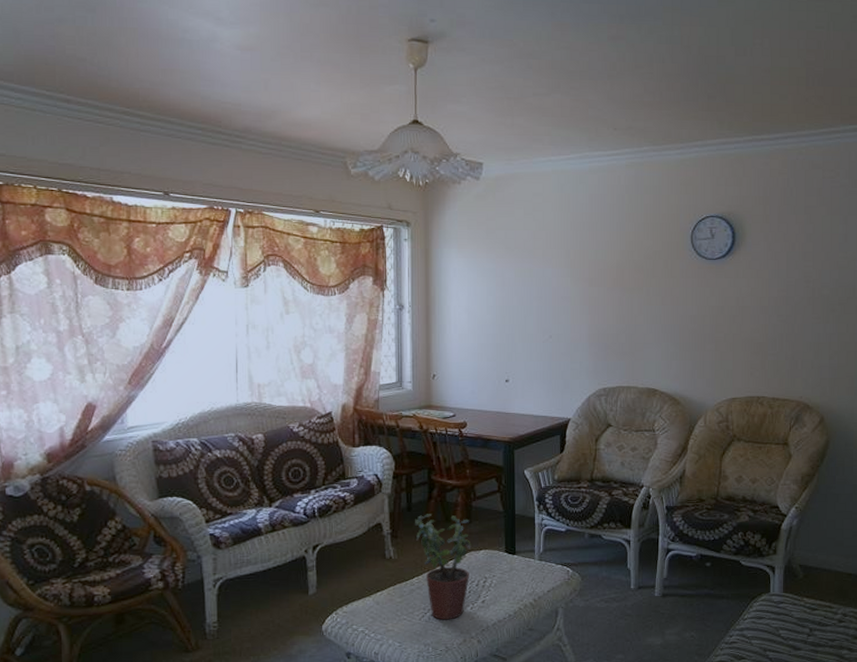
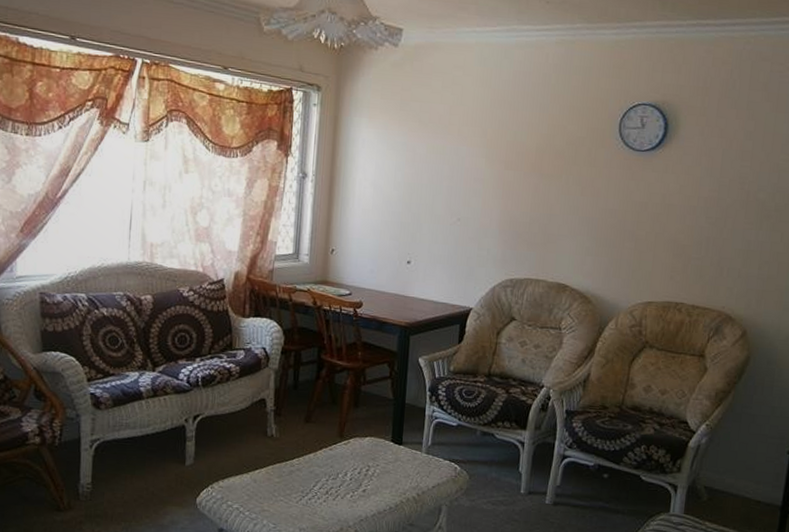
potted plant: present [414,514,472,620] -> none [299,394,358,506]

